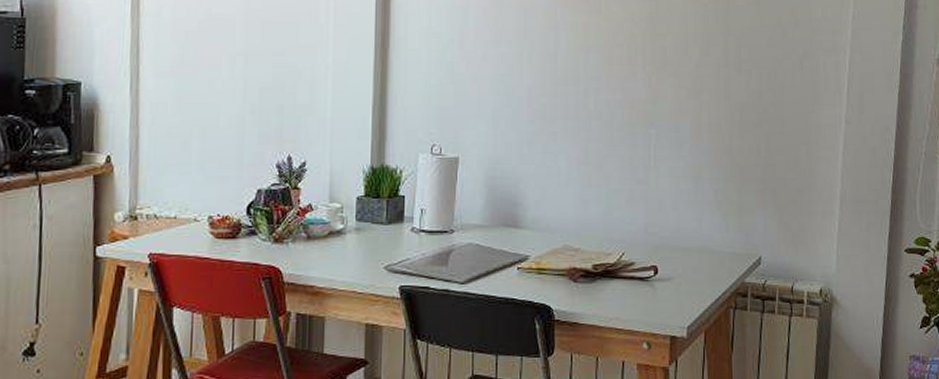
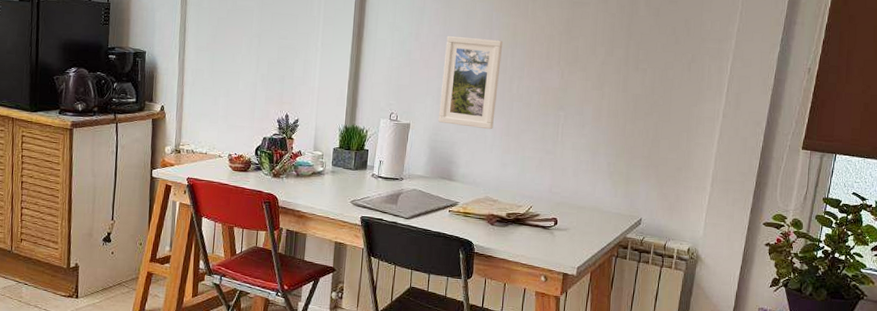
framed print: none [496,41,573,158] -> present [438,36,503,130]

